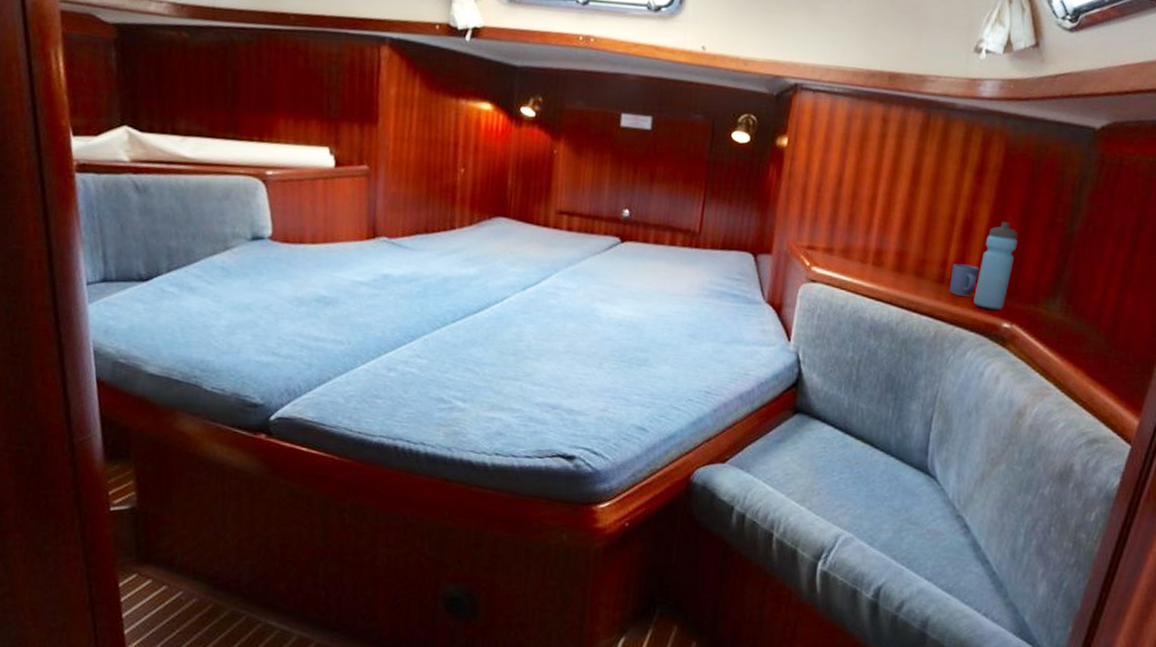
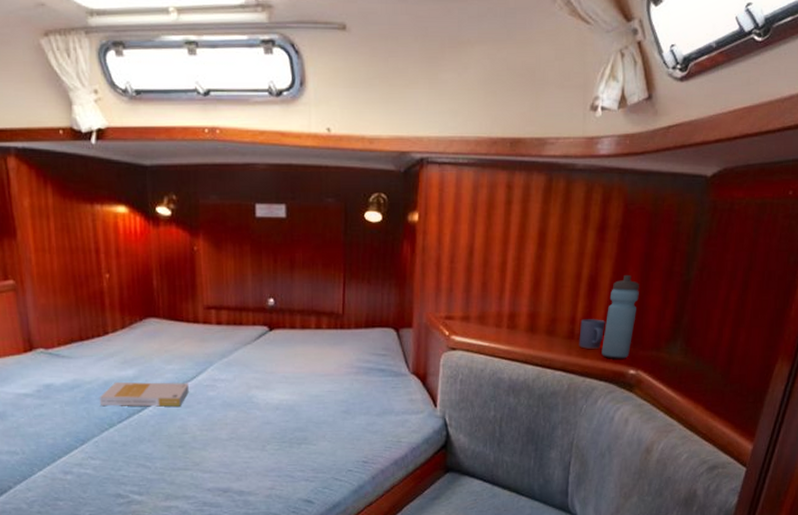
book: none [435,279,530,312] -> present [99,381,189,407]

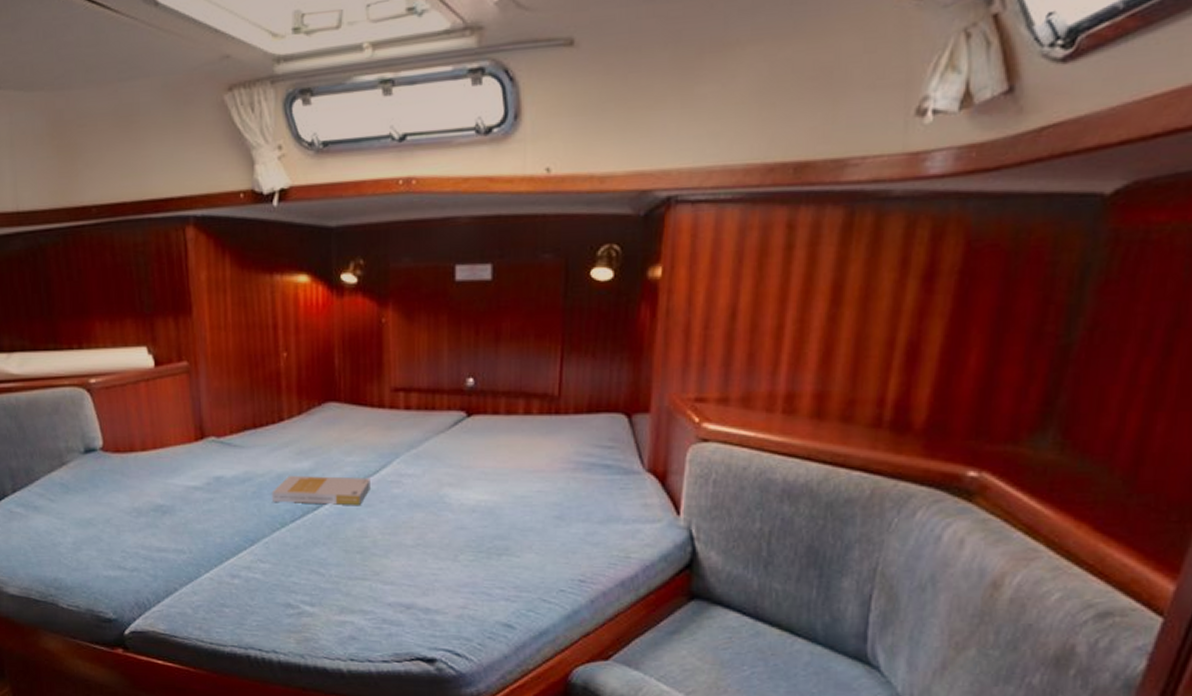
mug: present [579,319,605,350] -> none [889,400,932,443]
water bottle: present [601,274,639,360] -> none [924,338,987,457]

